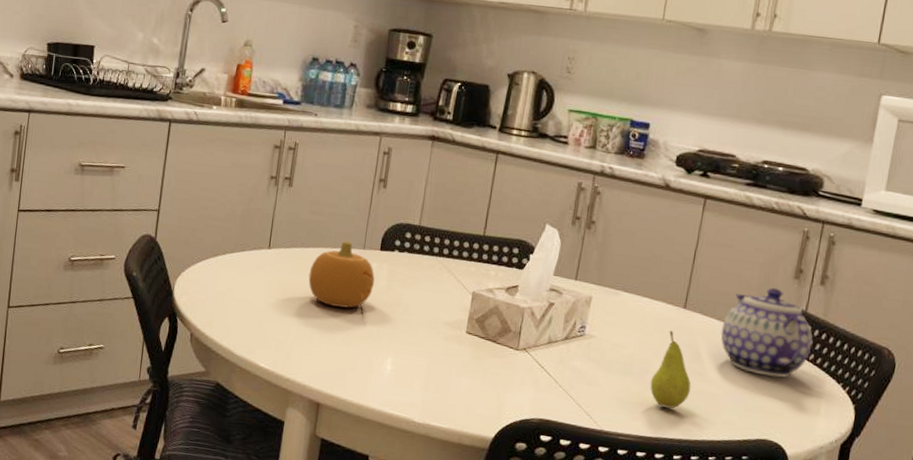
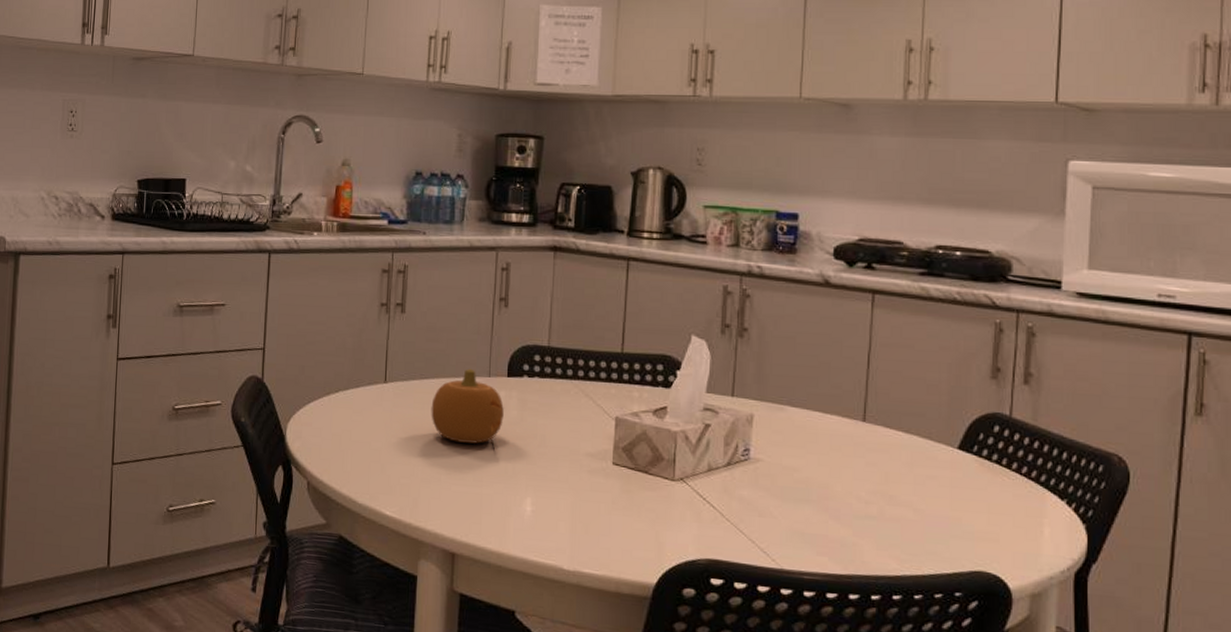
fruit: present [650,330,691,409] -> none [833,448,883,540]
teapot: present [720,287,813,378] -> none [911,390,1024,497]

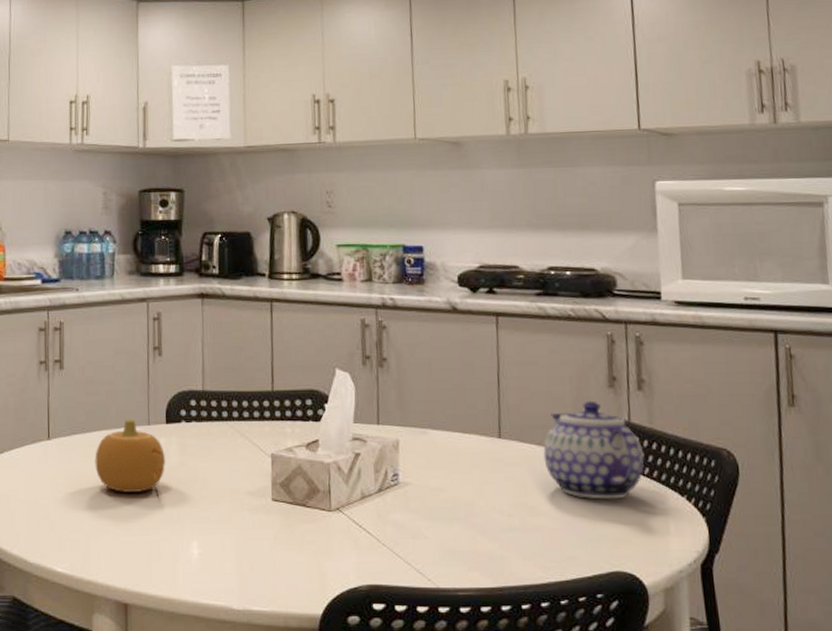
teapot: none [911,390,1024,497] -> present [543,400,645,500]

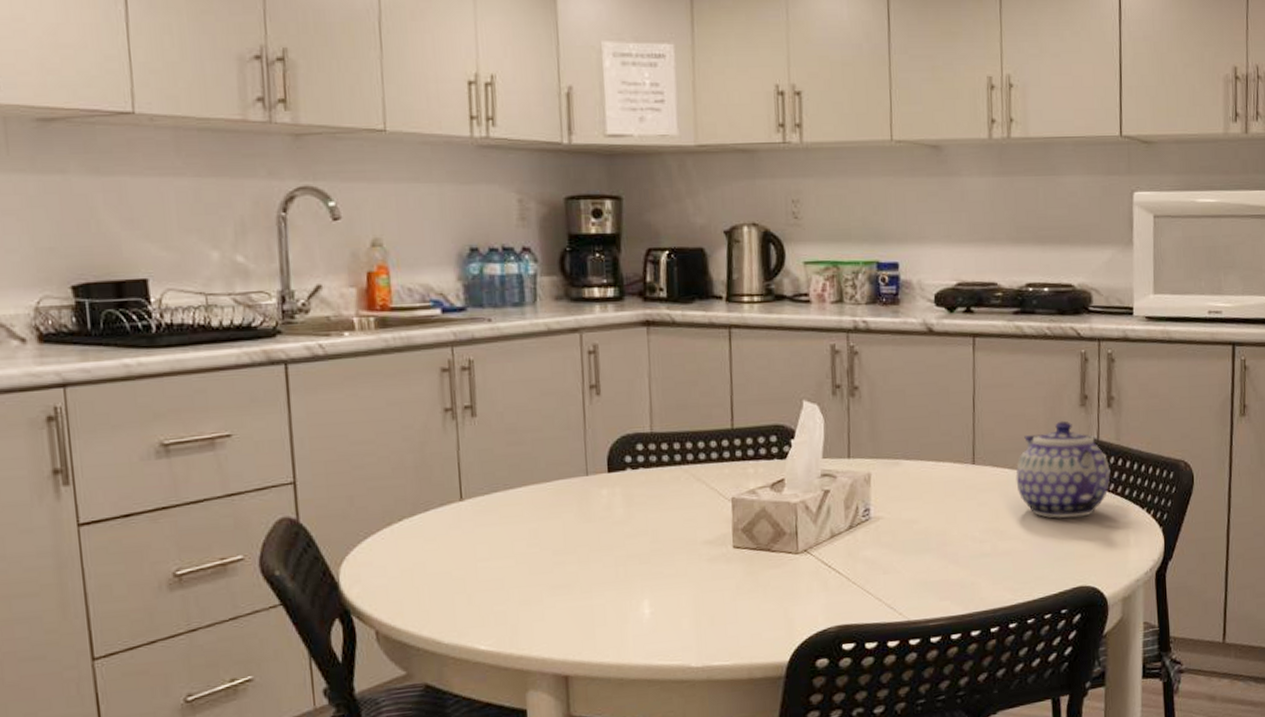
fruit: present [95,418,165,492] -> none [521,469,608,554]

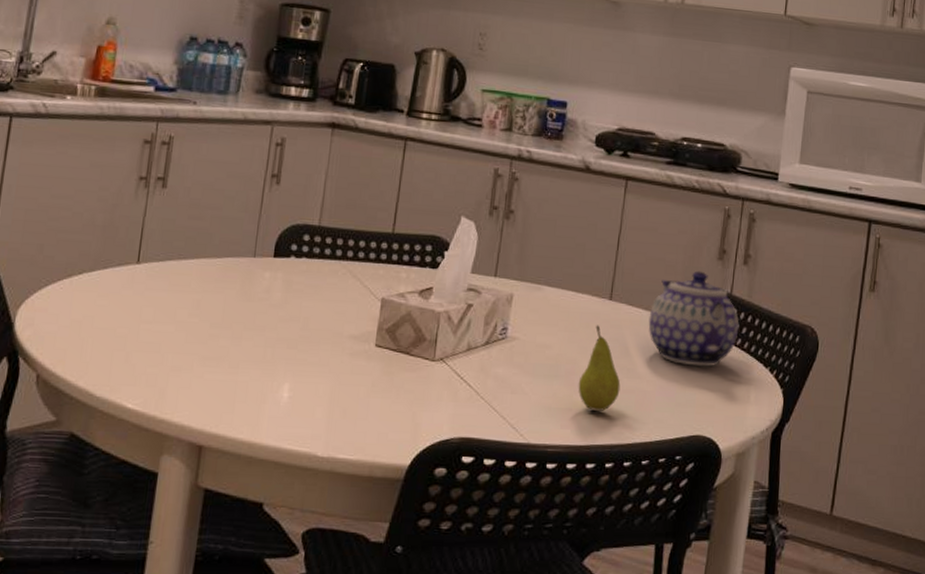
fruit: none [951,491,996,578] -> present [578,325,621,411]

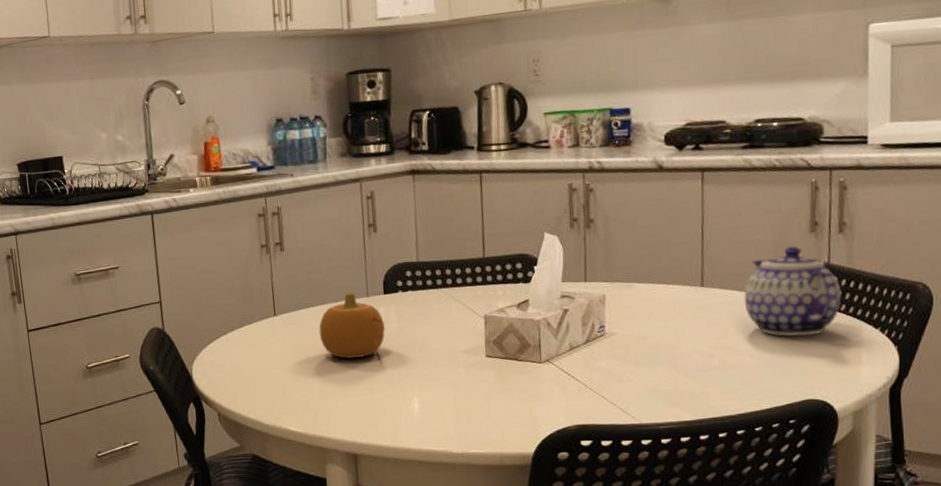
fruit: none [187,248,268,328] -> present [319,292,385,359]
fruit: present [578,325,621,411] -> none [681,311,724,389]

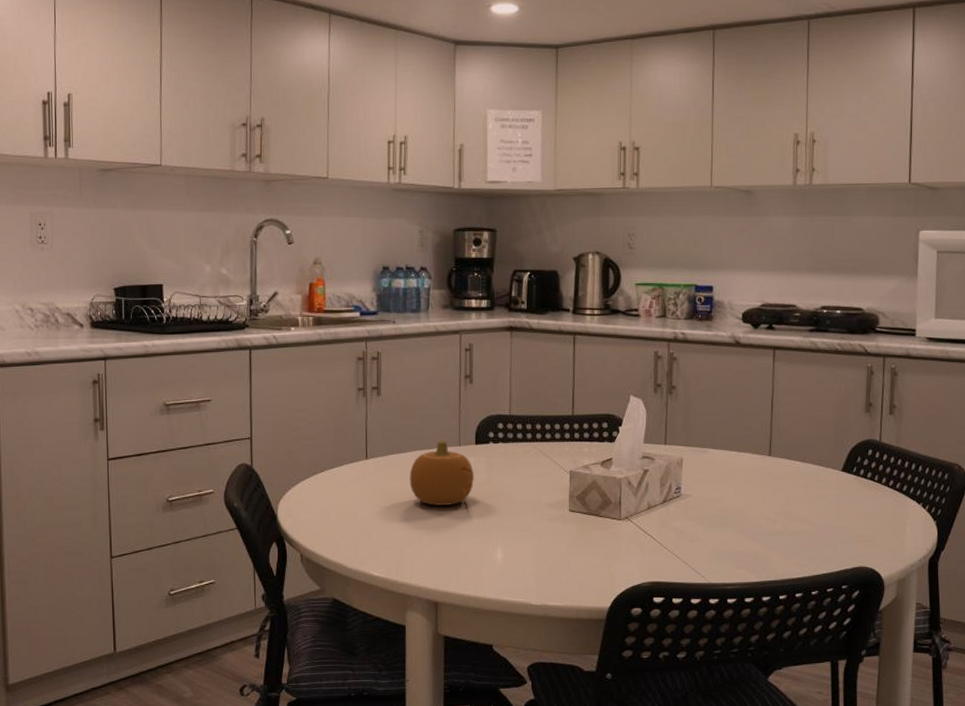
teapot: present [744,246,842,336] -> none [806,423,890,507]

